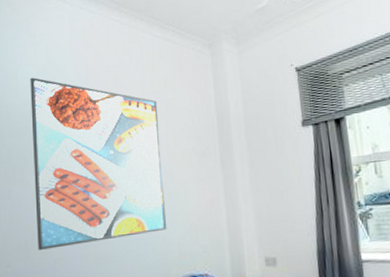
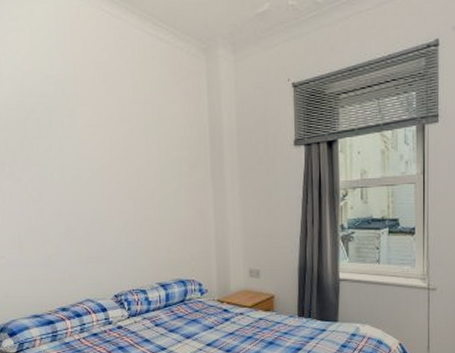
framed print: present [30,77,167,250] -> none [15,67,157,245]

